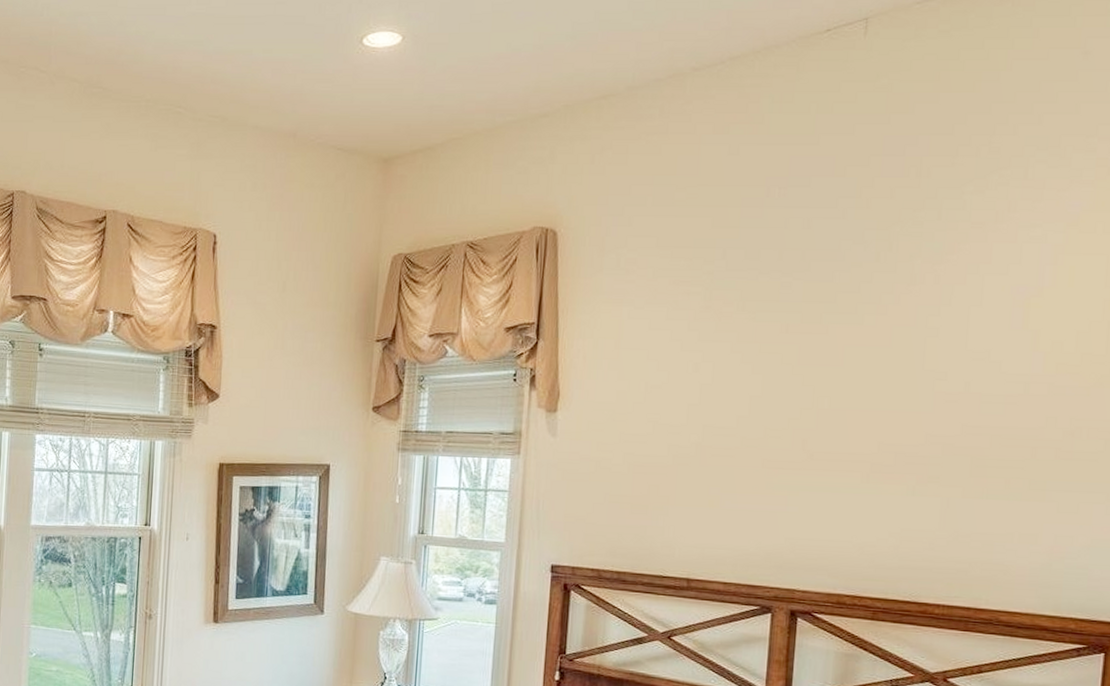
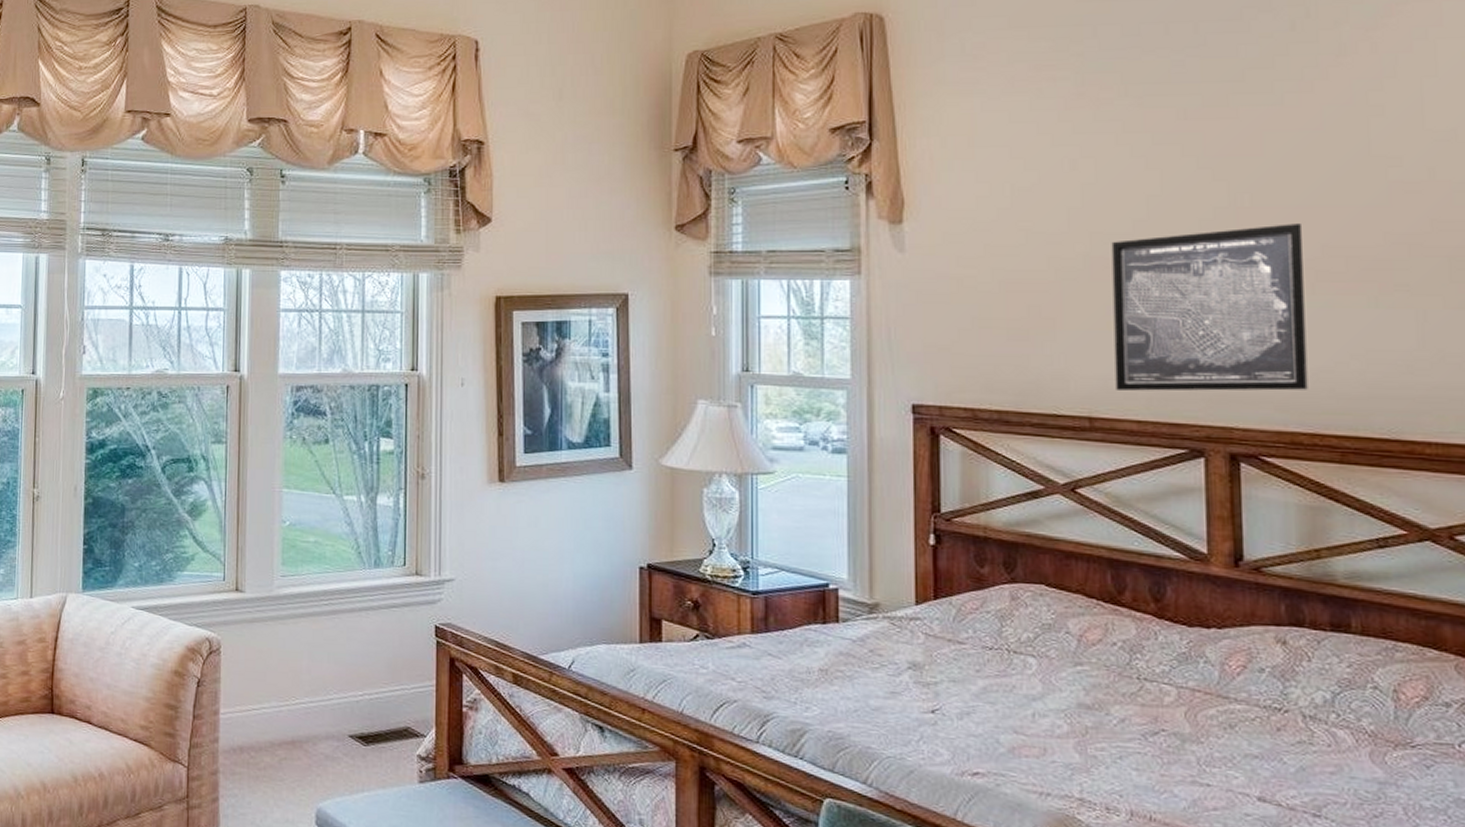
wall art: none [710,424,865,561] -> present [1111,224,1308,391]

